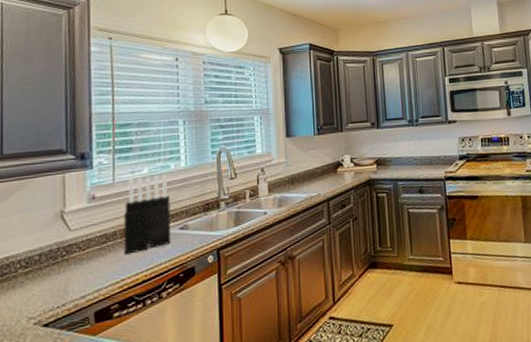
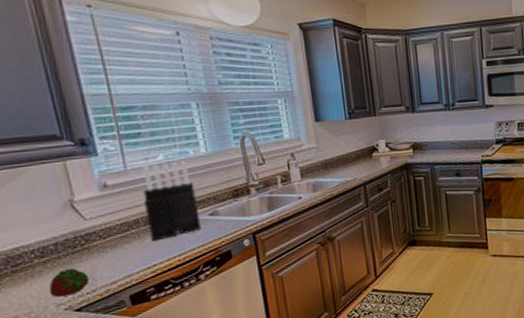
fruit: none [24,279,62,311] -> present [49,268,90,298]

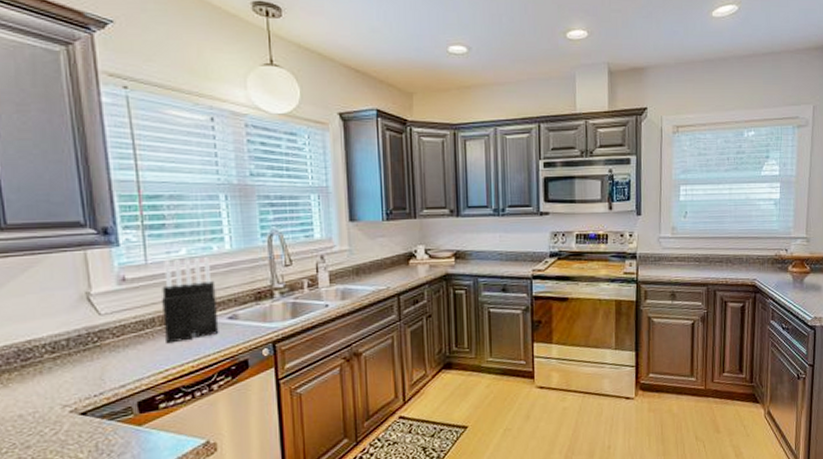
fruit: present [49,268,90,298] -> none [56,366,98,398]

